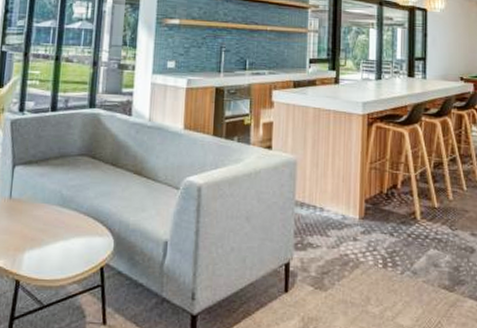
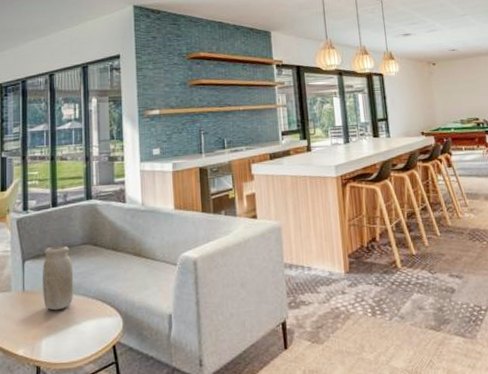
vase: none [30,153,67,223] -> present [43,246,74,311]

